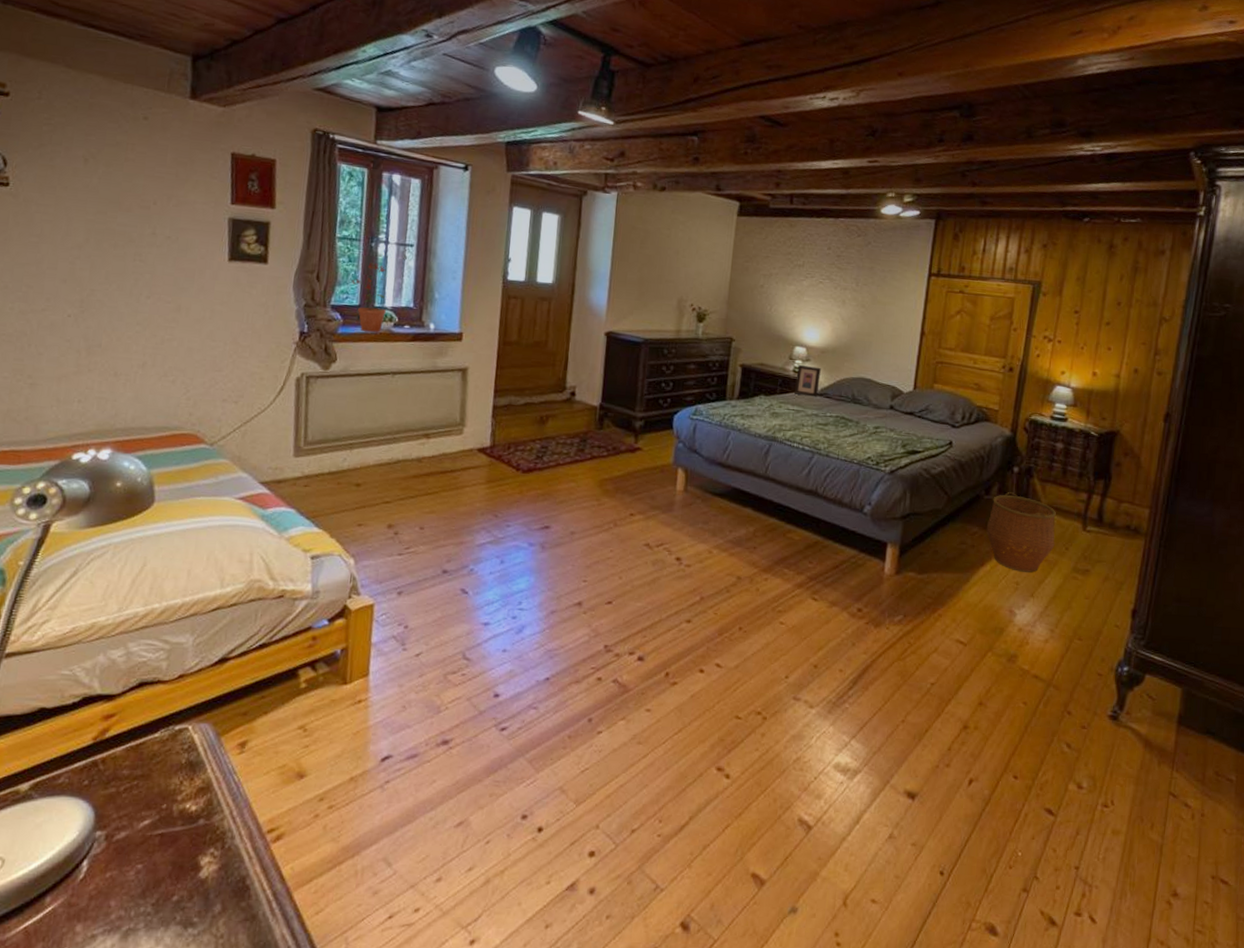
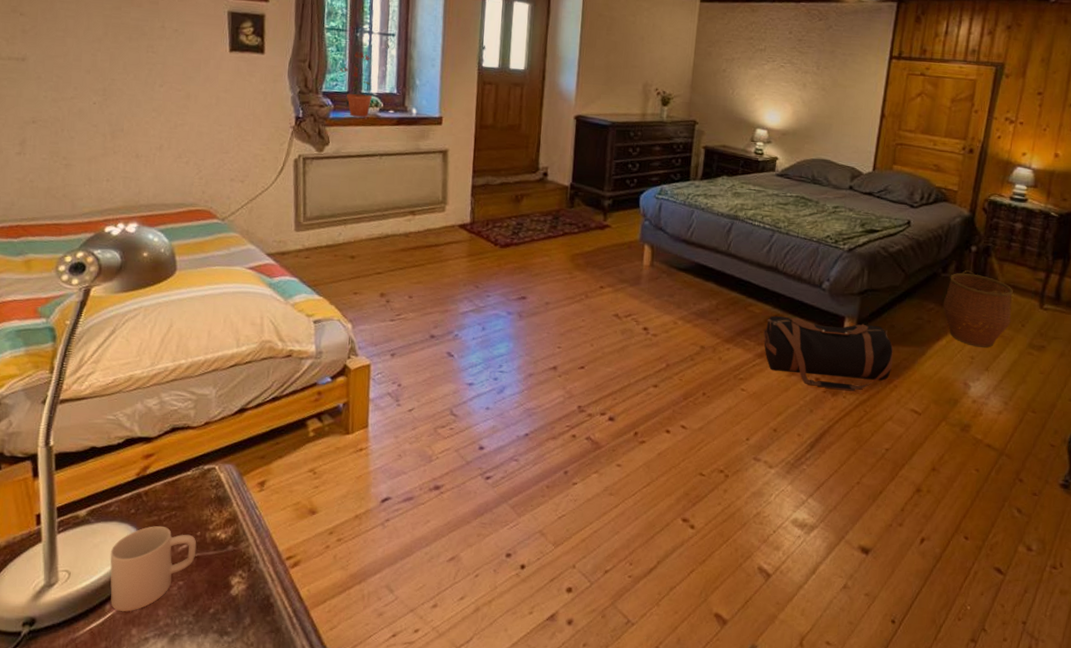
mug: none [52,798,162,904] -> present [110,525,197,612]
picture frame: present [793,364,821,397] -> none [755,146,782,178]
duffel bag: none [803,542,937,622] -> present [763,315,894,391]

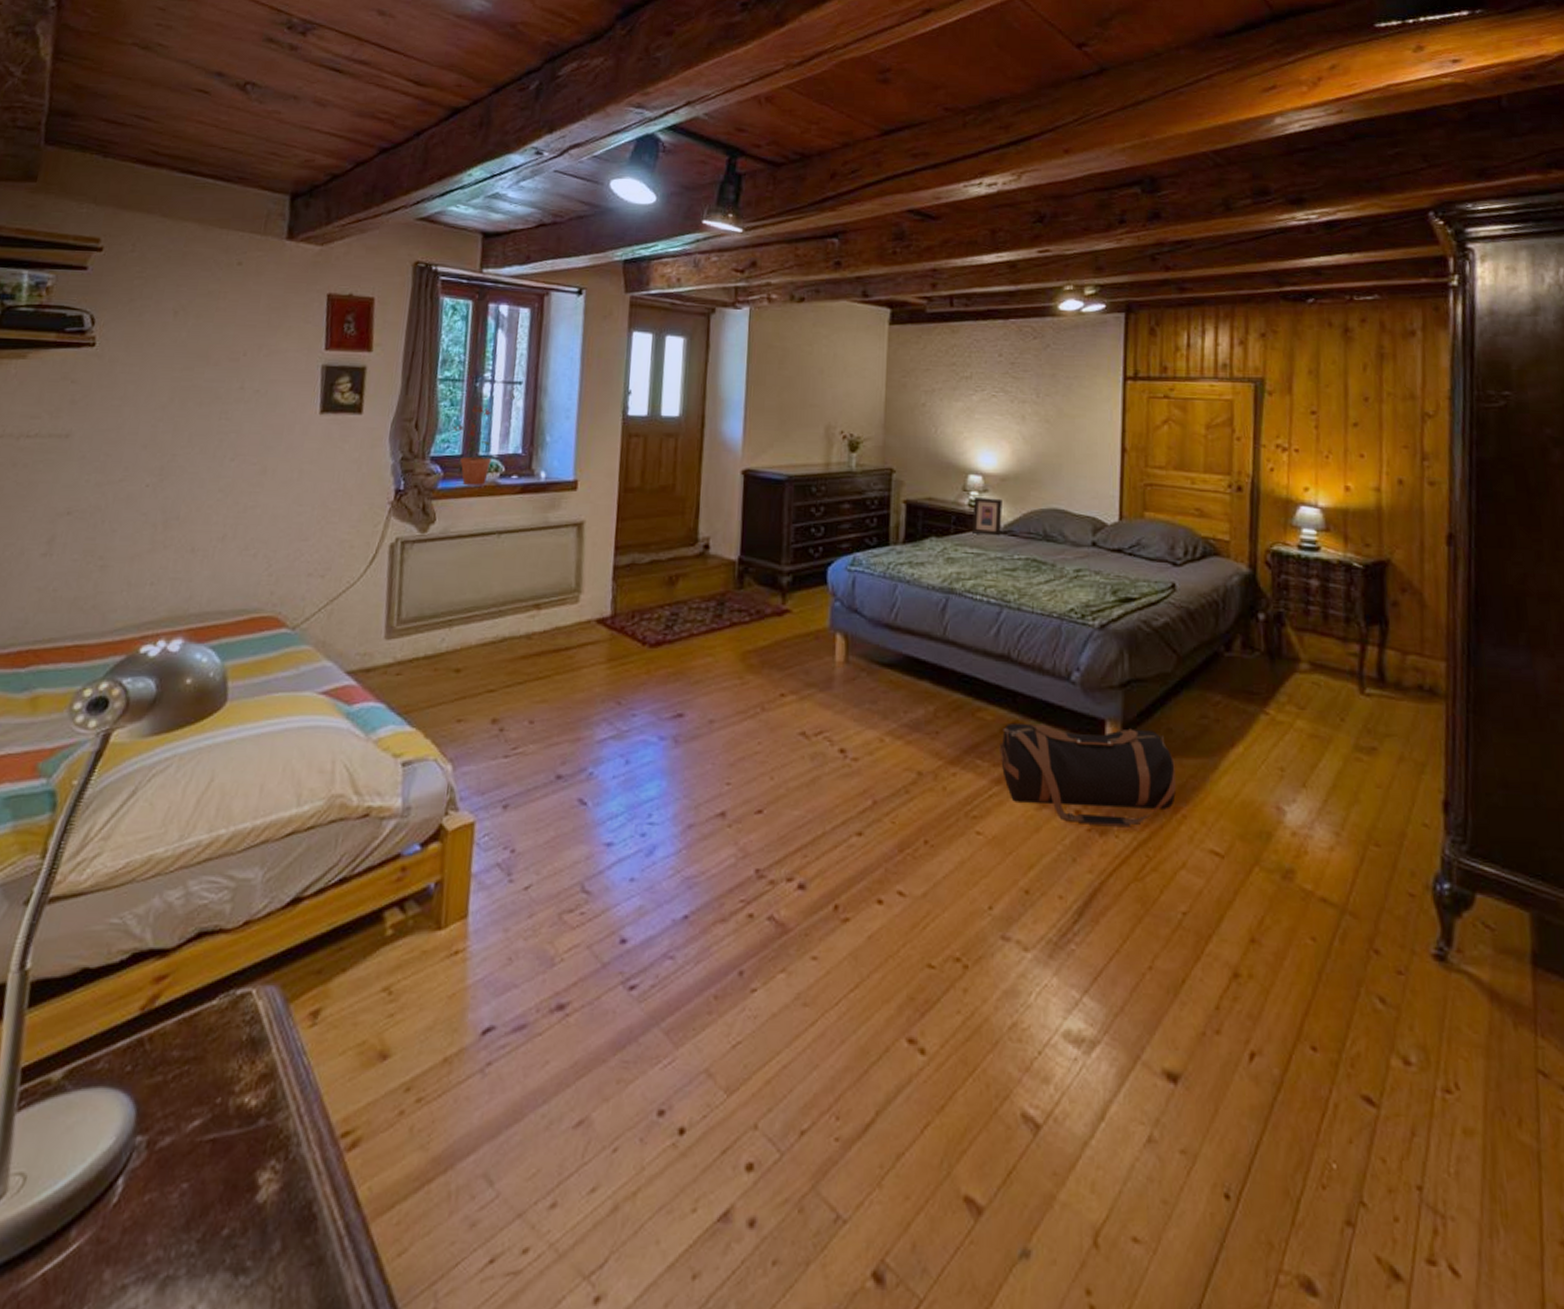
mug: present [110,525,197,612] -> none [78,1090,215,1240]
picture frame: none [755,146,782,178] -> present [971,496,1002,536]
basket: present [942,270,1013,348] -> none [1232,647,1325,754]

